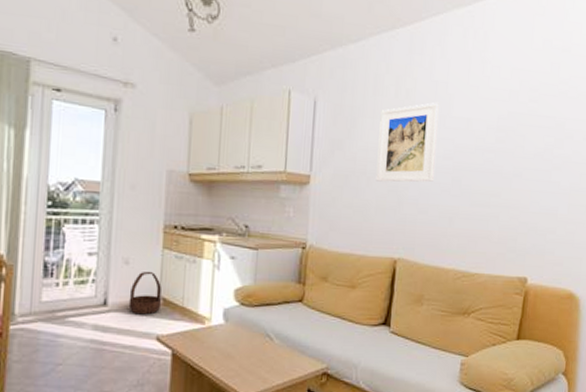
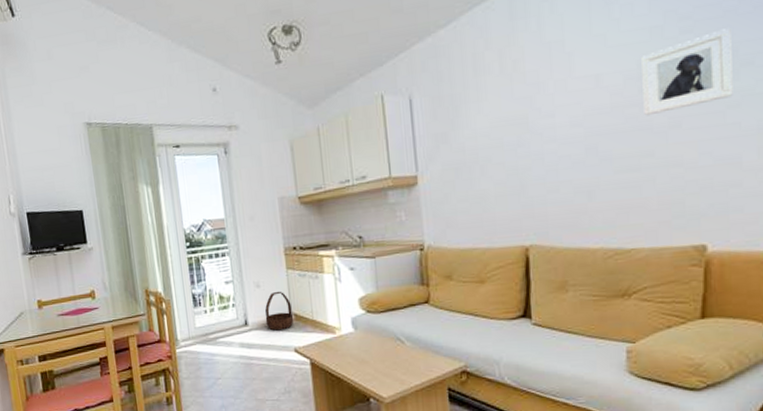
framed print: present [376,102,439,183] -> none [485,65,561,168]
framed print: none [497,106,562,163] -> present [641,28,733,116]

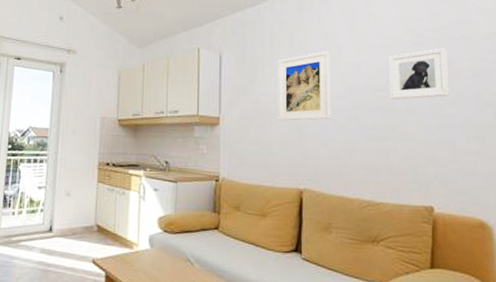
basket: present [265,291,294,331] -> none [69,201,97,240]
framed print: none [485,65,561,168] -> present [278,50,331,121]

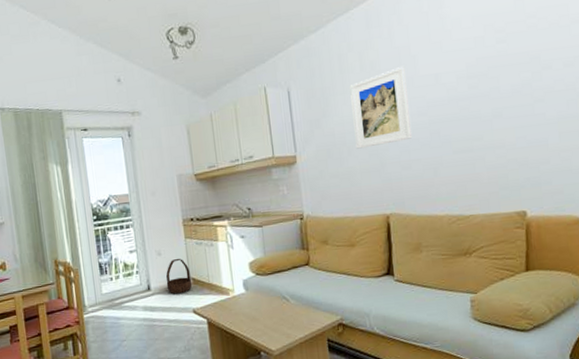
basket: none [69,201,97,240] -> present [166,258,193,294]
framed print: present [389,47,449,100] -> none [469,40,538,108]

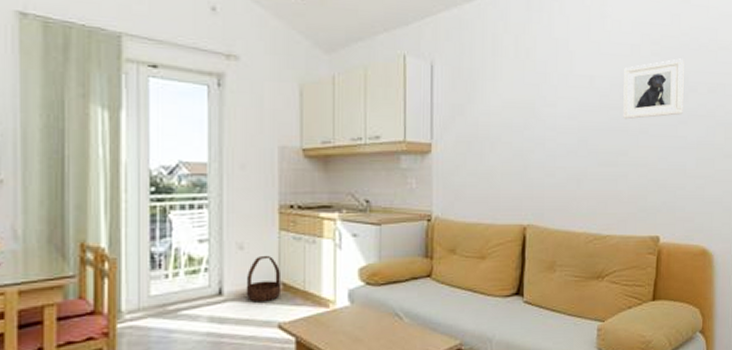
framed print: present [350,65,412,149] -> none [500,60,560,146]
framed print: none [469,40,538,108] -> present [623,58,684,120]

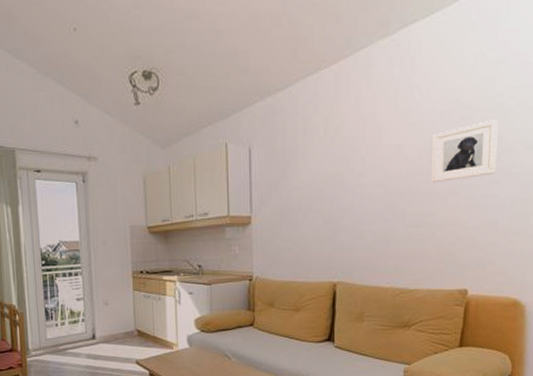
basket: present [246,255,282,303] -> none [111,309,137,345]

